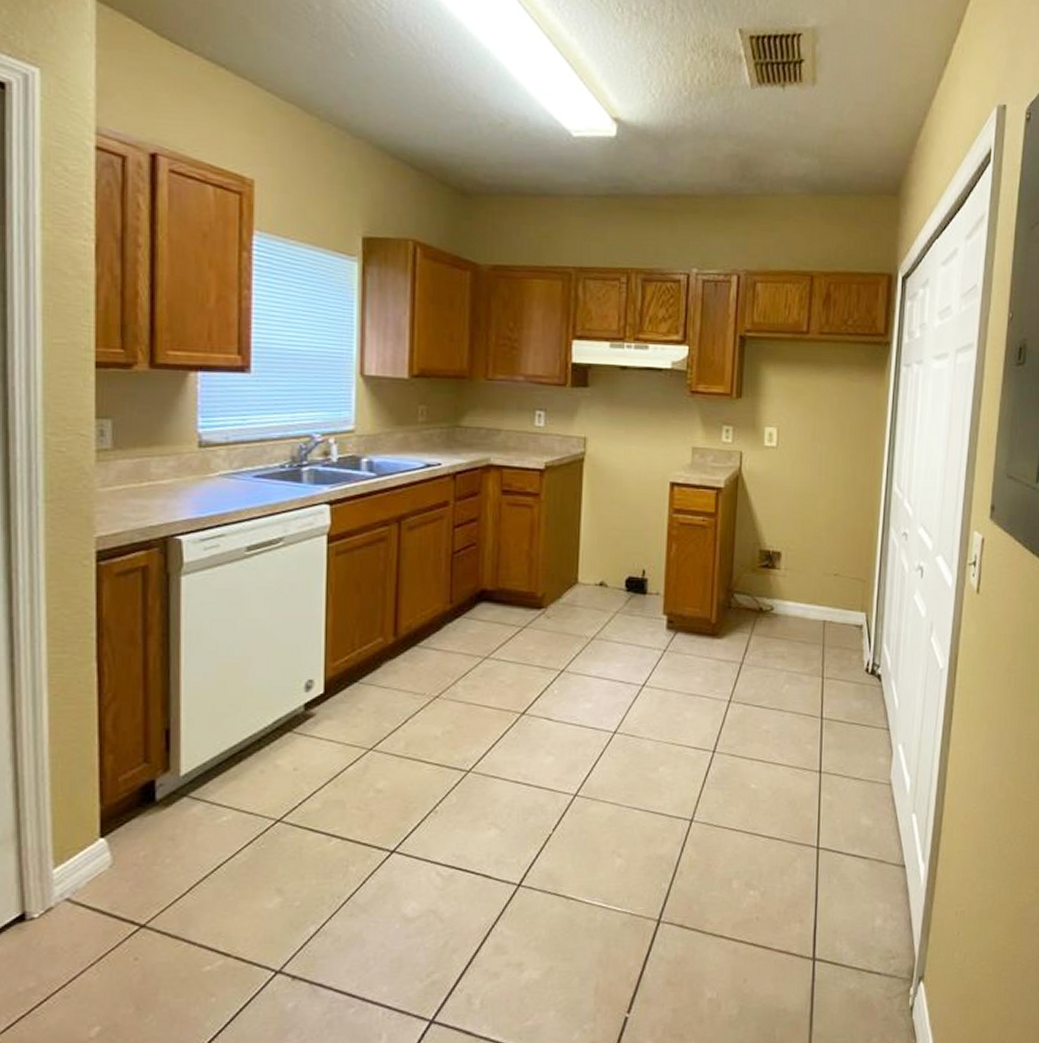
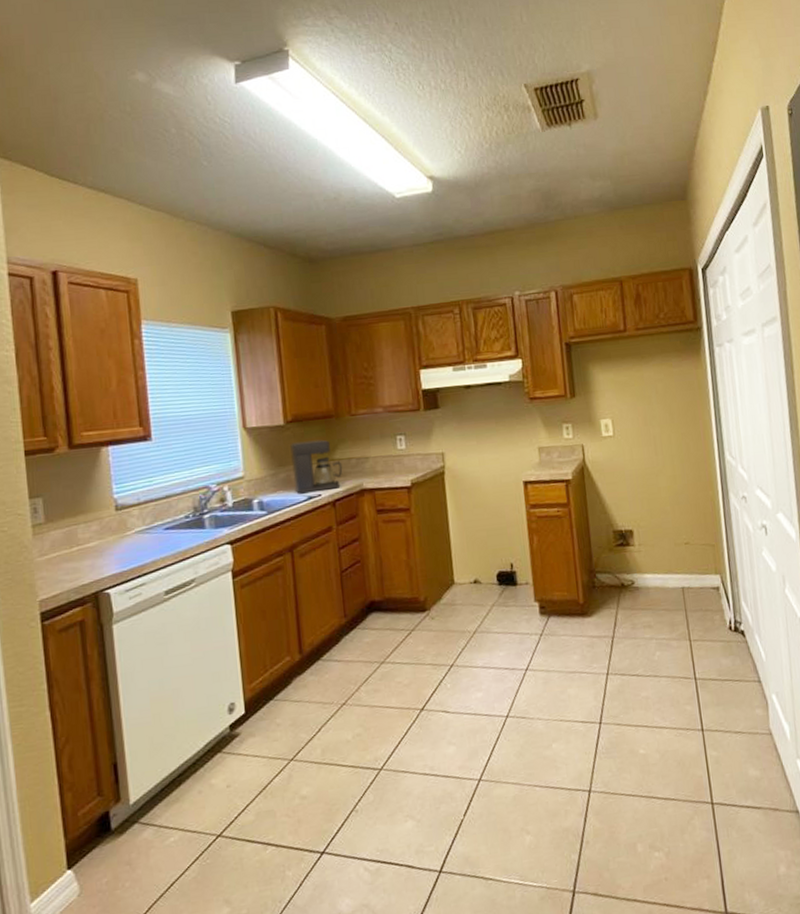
coffee maker: none [411,400,470,461] -> present [290,439,343,494]

